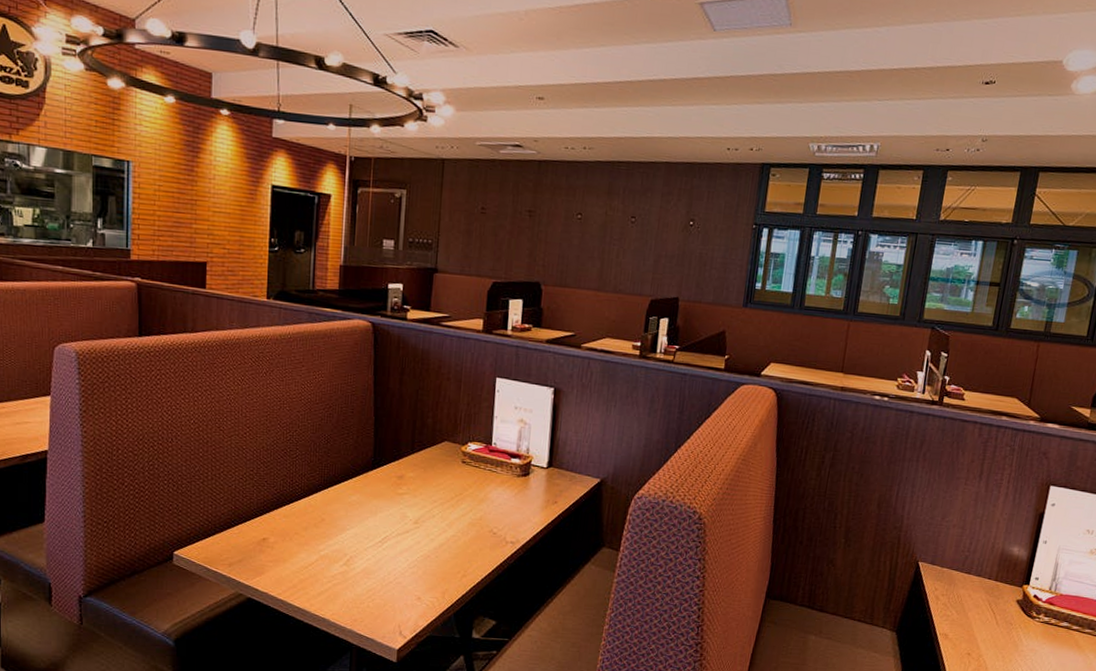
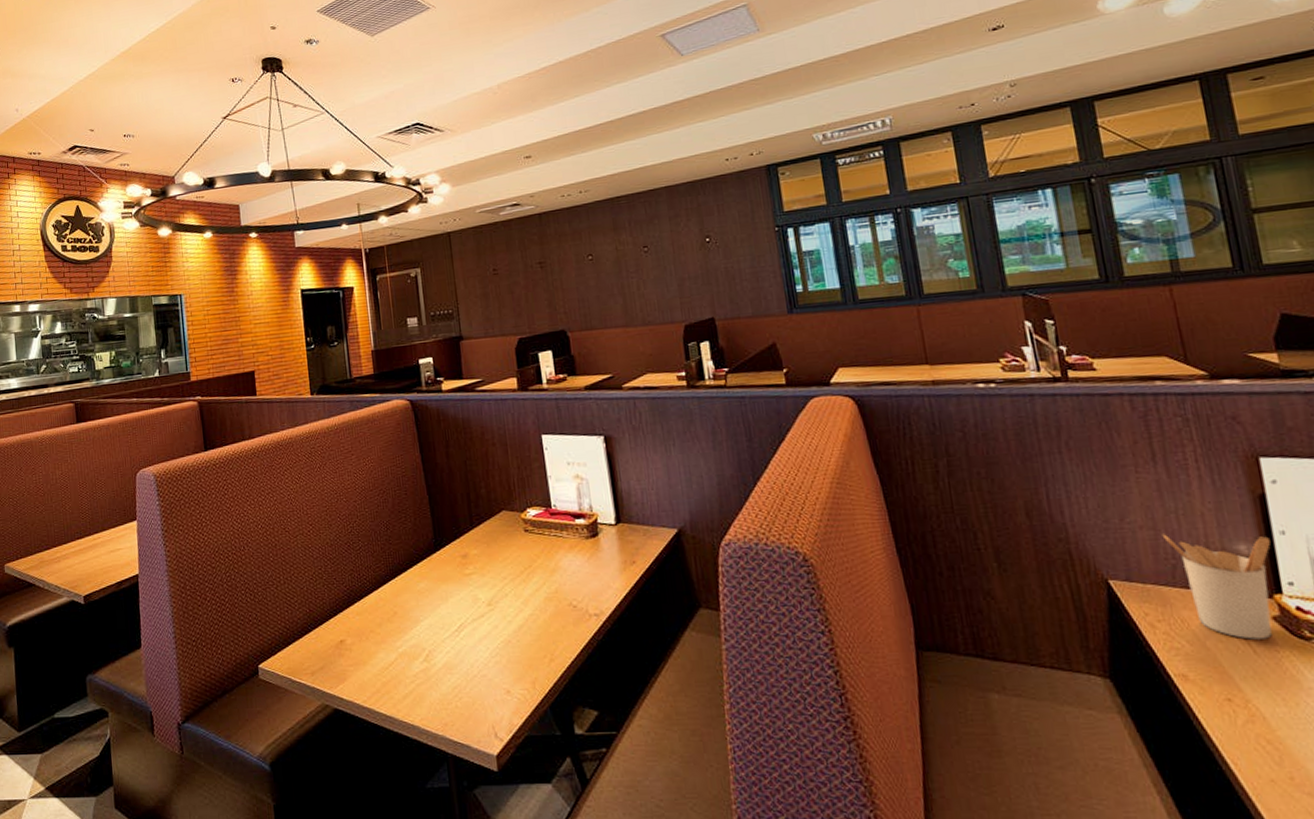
utensil holder: none [967,533,1035,615] -> present [1163,534,1272,640]

